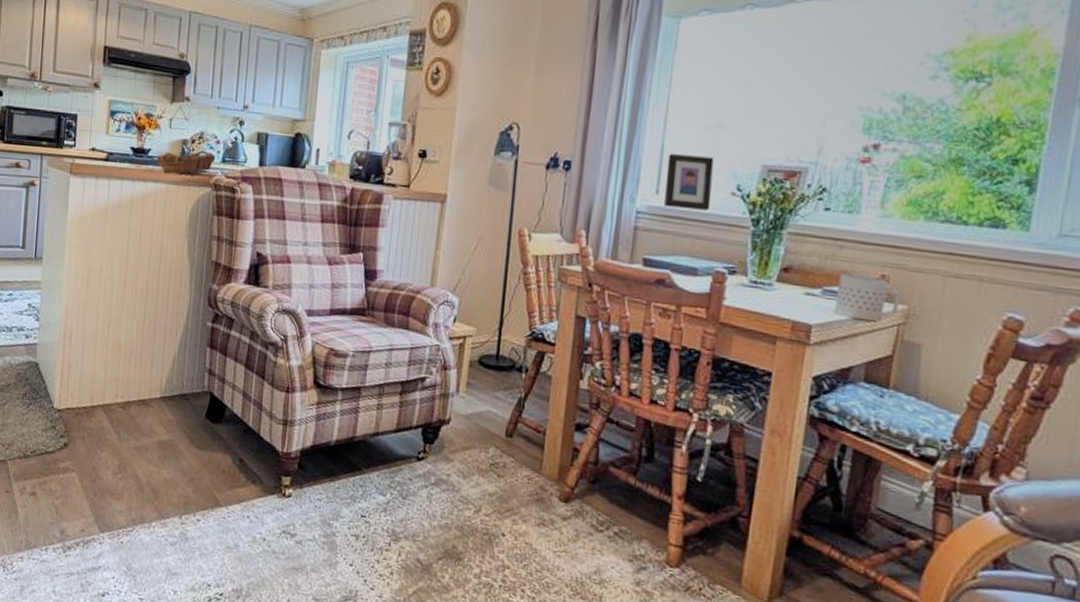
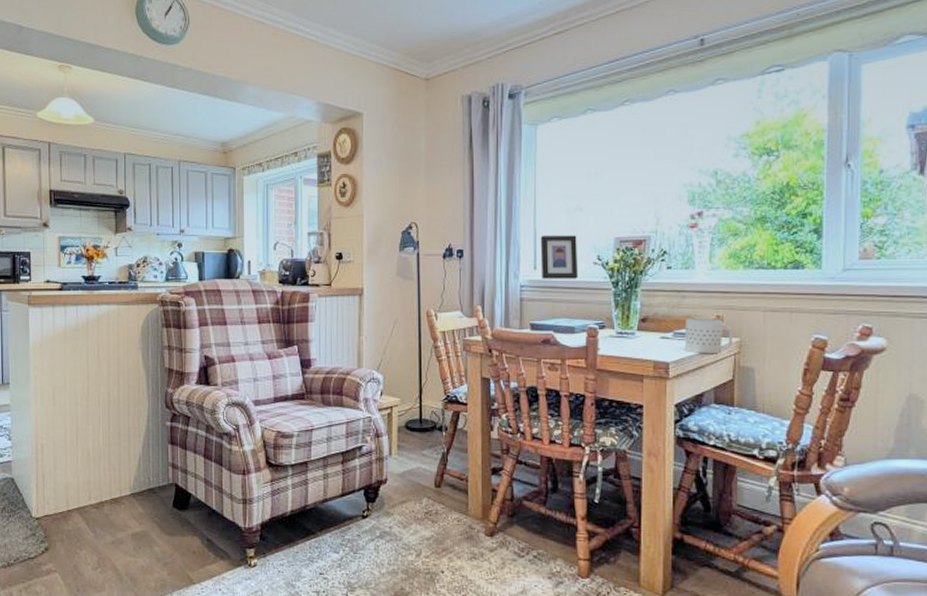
basket: present [157,150,216,175] -> none [107,272,160,297]

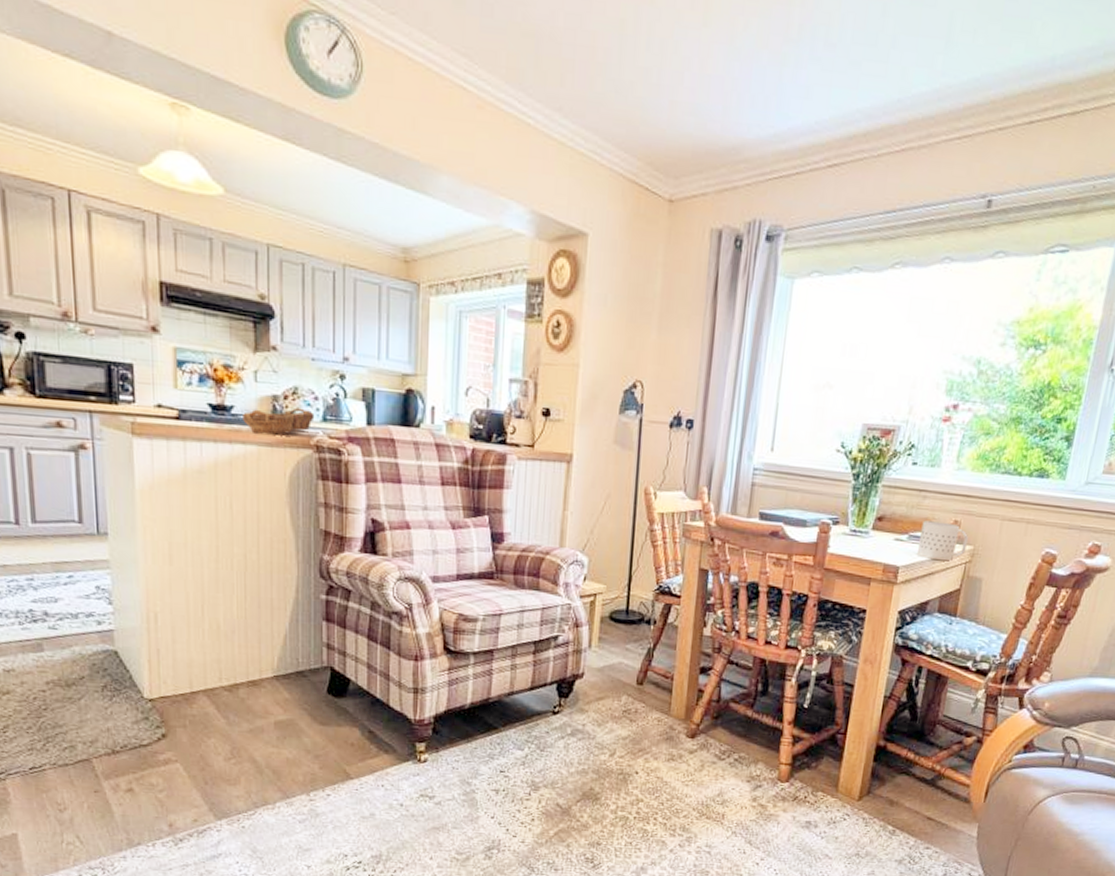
basket: none [107,272,160,297] -> present [243,407,315,435]
picture frame: present [540,235,579,279] -> none [778,413,822,467]

